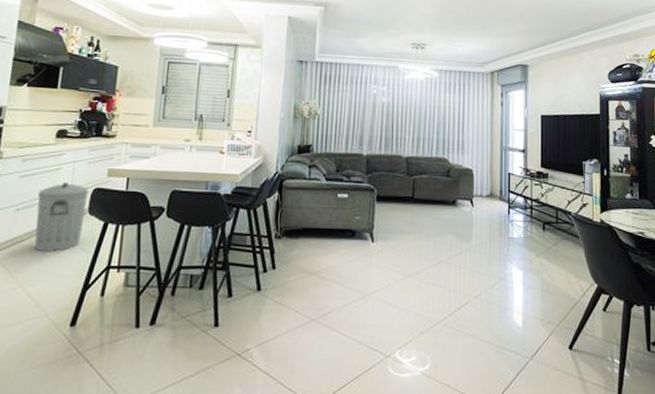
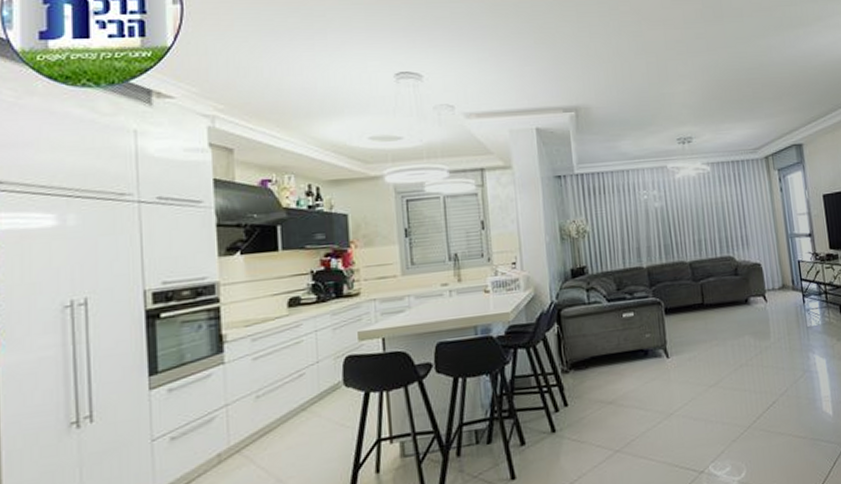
trash can: present [34,182,89,251] -> none [279,356,341,438]

